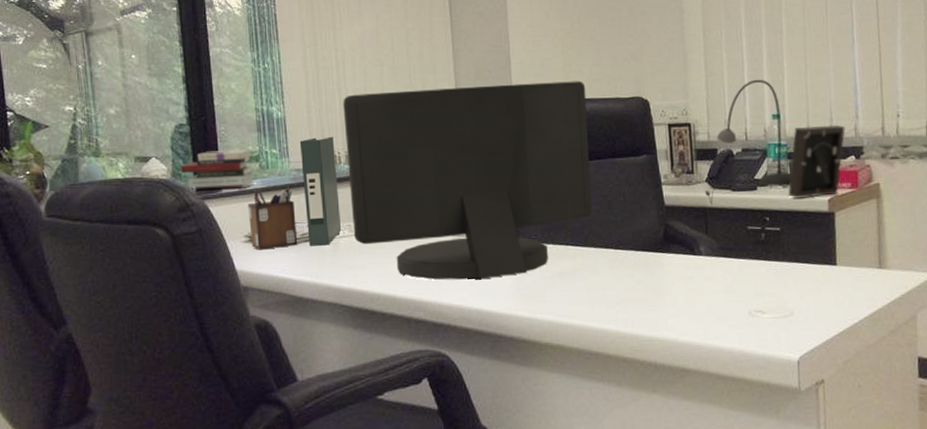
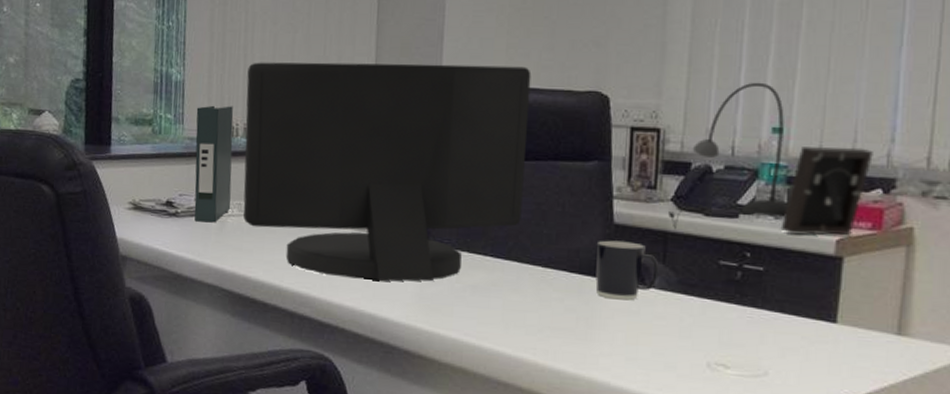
books: present [180,149,254,190] -> none [72,109,145,152]
desk organizer: present [247,186,298,250] -> none [135,153,184,220]
mug: none [653,219,704,269] -> present [595,240,659,300]

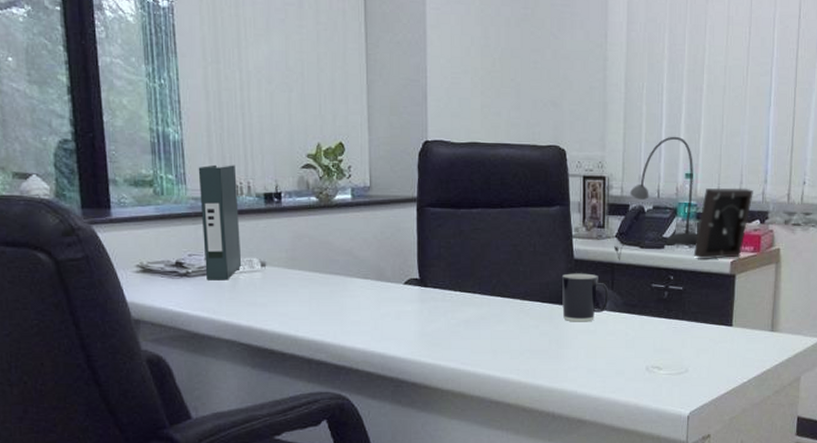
monitor: present [243,62,532,282] -> none [247,121,503,324]

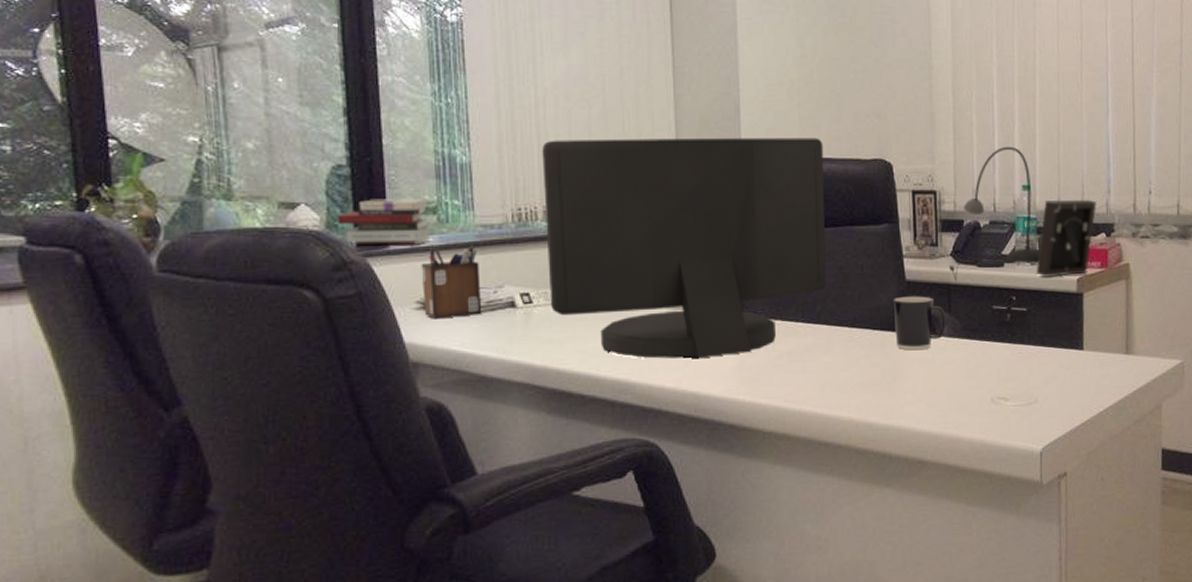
books: none [65,171,147,215] -> present [337,198,430,246]
desk organizer: none [140,215,194,282] -> present [421,244,482,319]
binder: present [198,164,242,280] -> none [488,188,536,316]
monitor: none [247,121,503,324] -> present [542,137,826,359]

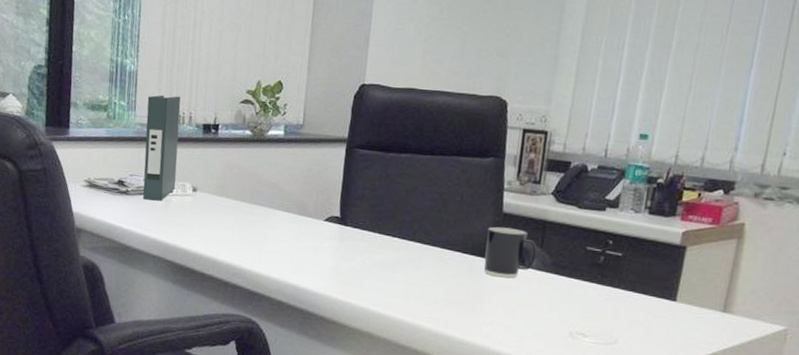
books: present [337,198,430,246] -> none [34,94,101,135]
desk organizer: present [421,244,482,319] -> none [89,136,135,197]
binder: none [488,188,536,316] -> present [143,95,181,201]
monitor: present [542,137,826,359] -> none [186,57,443,258]
desk lamp: present [949,146,1040,282] -> none [548,94,651,219]
picture frame: present [1036,199,1097,277] -> none [639,151,720,228]

